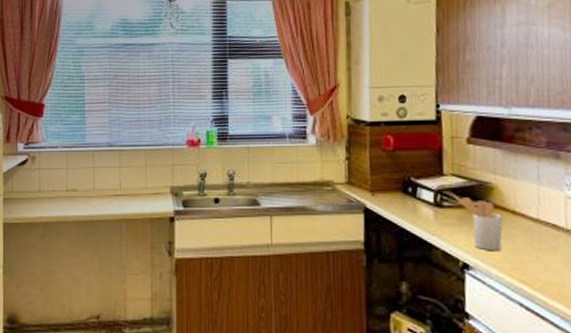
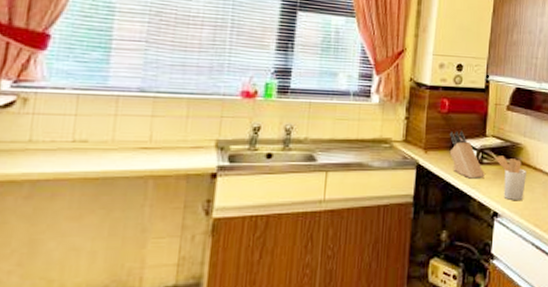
knife block: none [399,170,447,224] -> present [449,131,485,179]

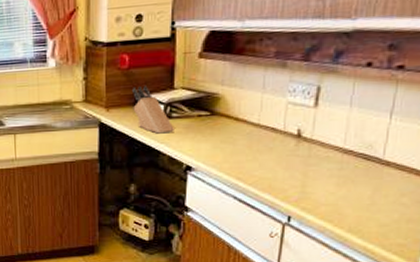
utensil holder: present [494,156,526,200] -> none [185,108,225,153]

